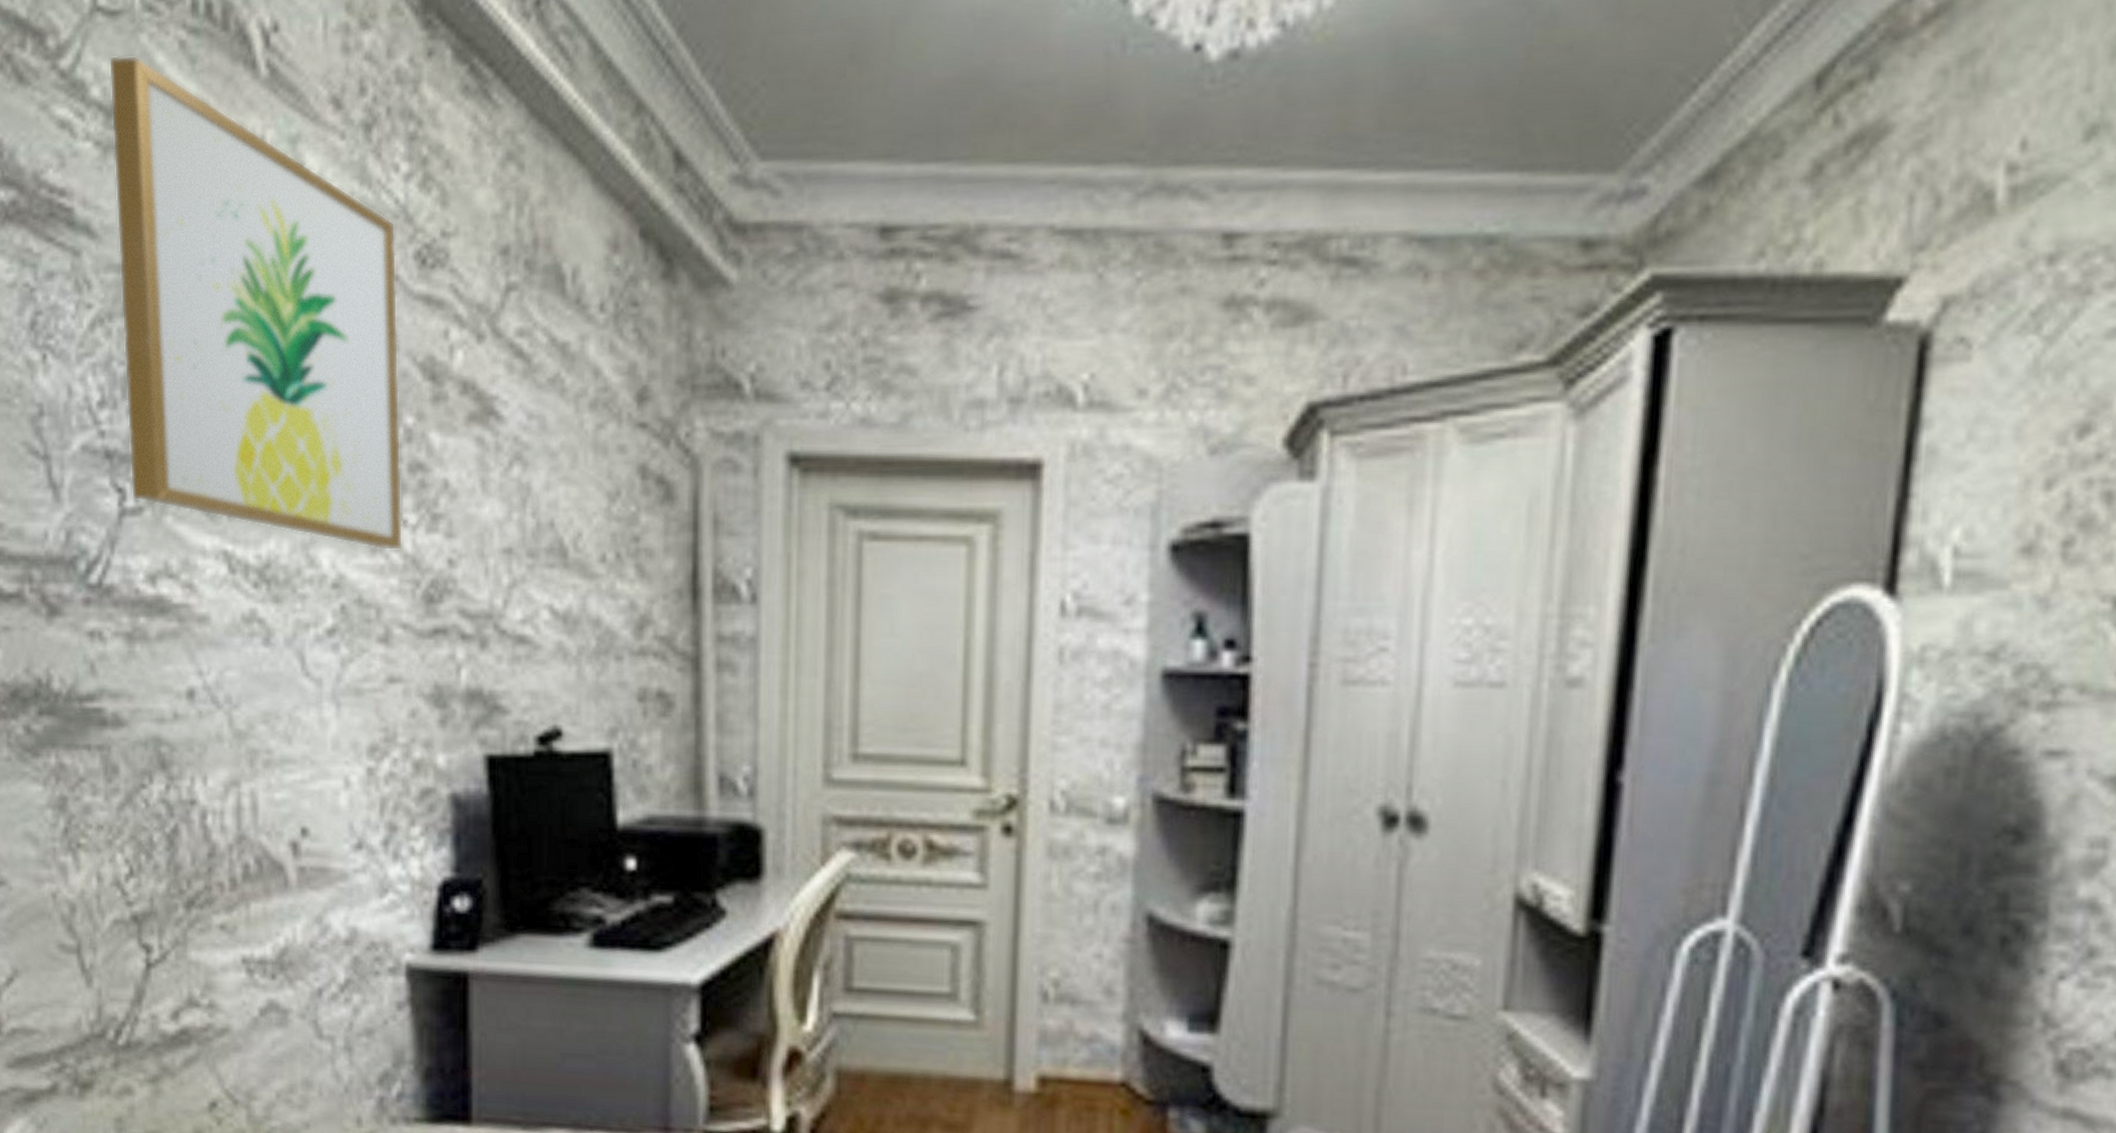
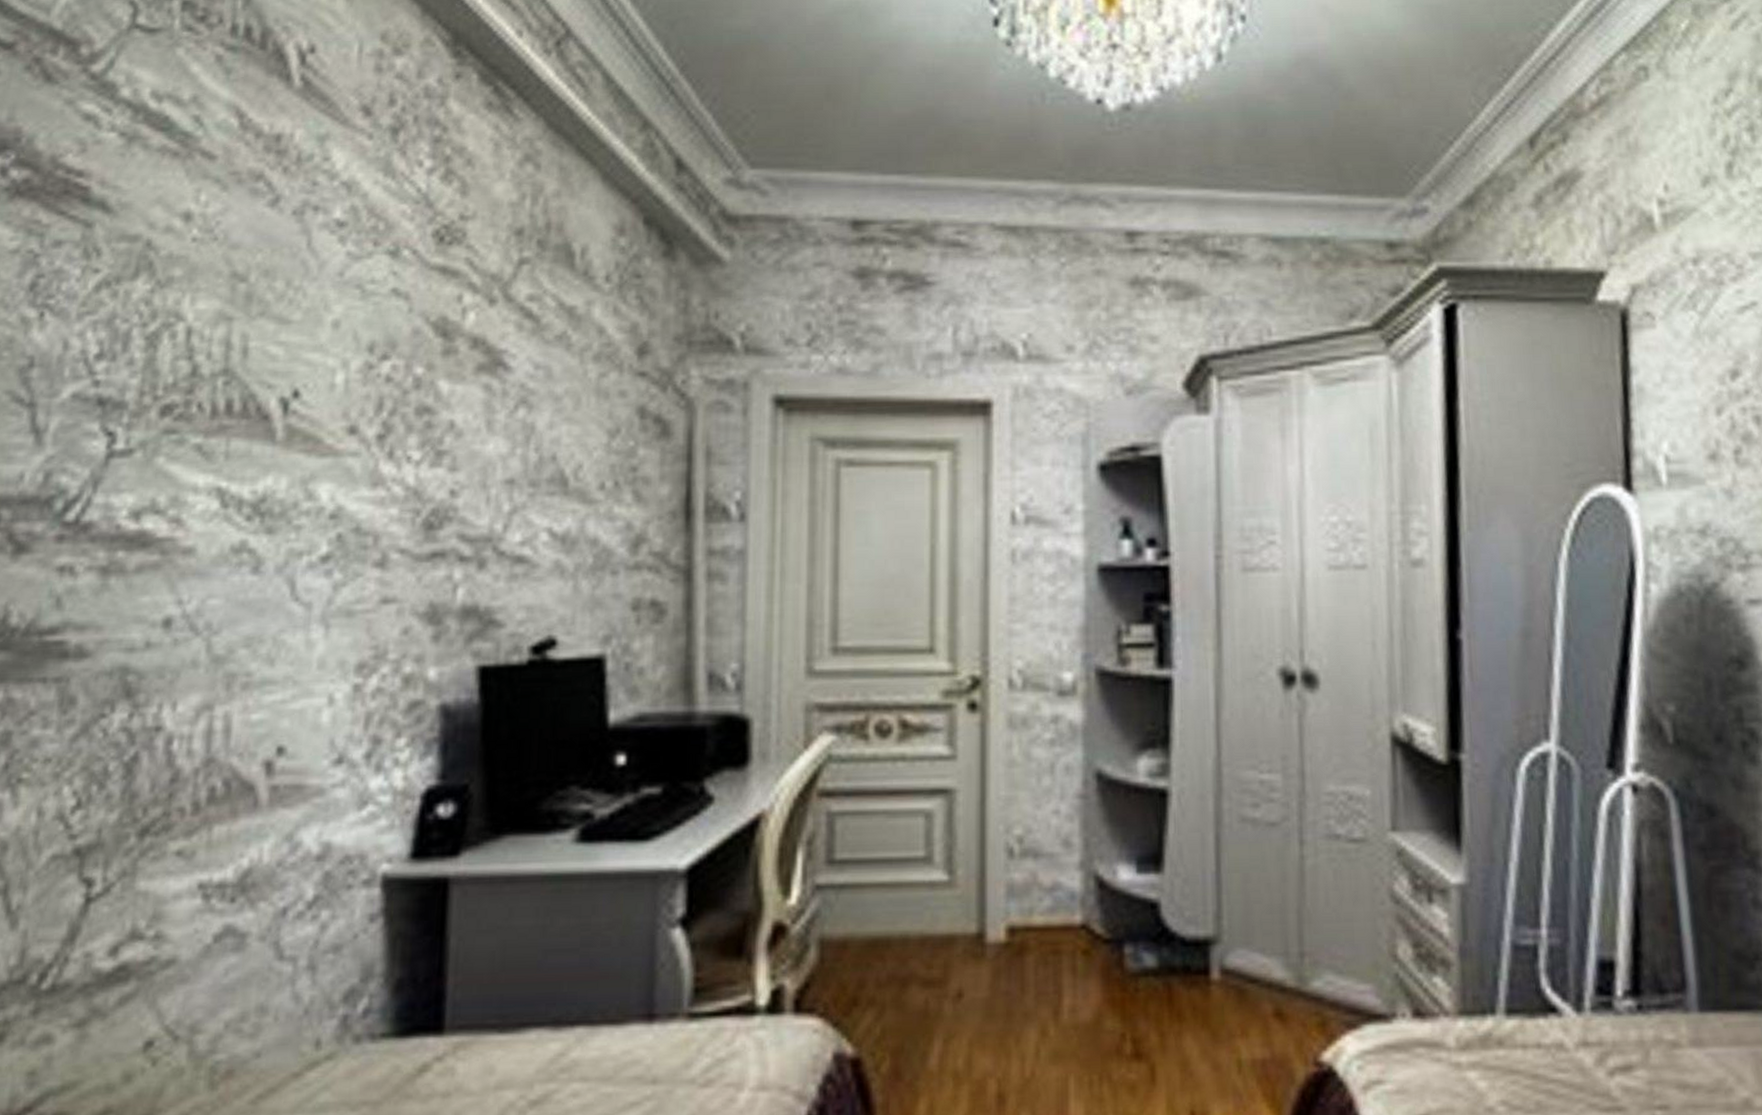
wall art: present [108,55,403,551] -> none [122,63,417,484]

